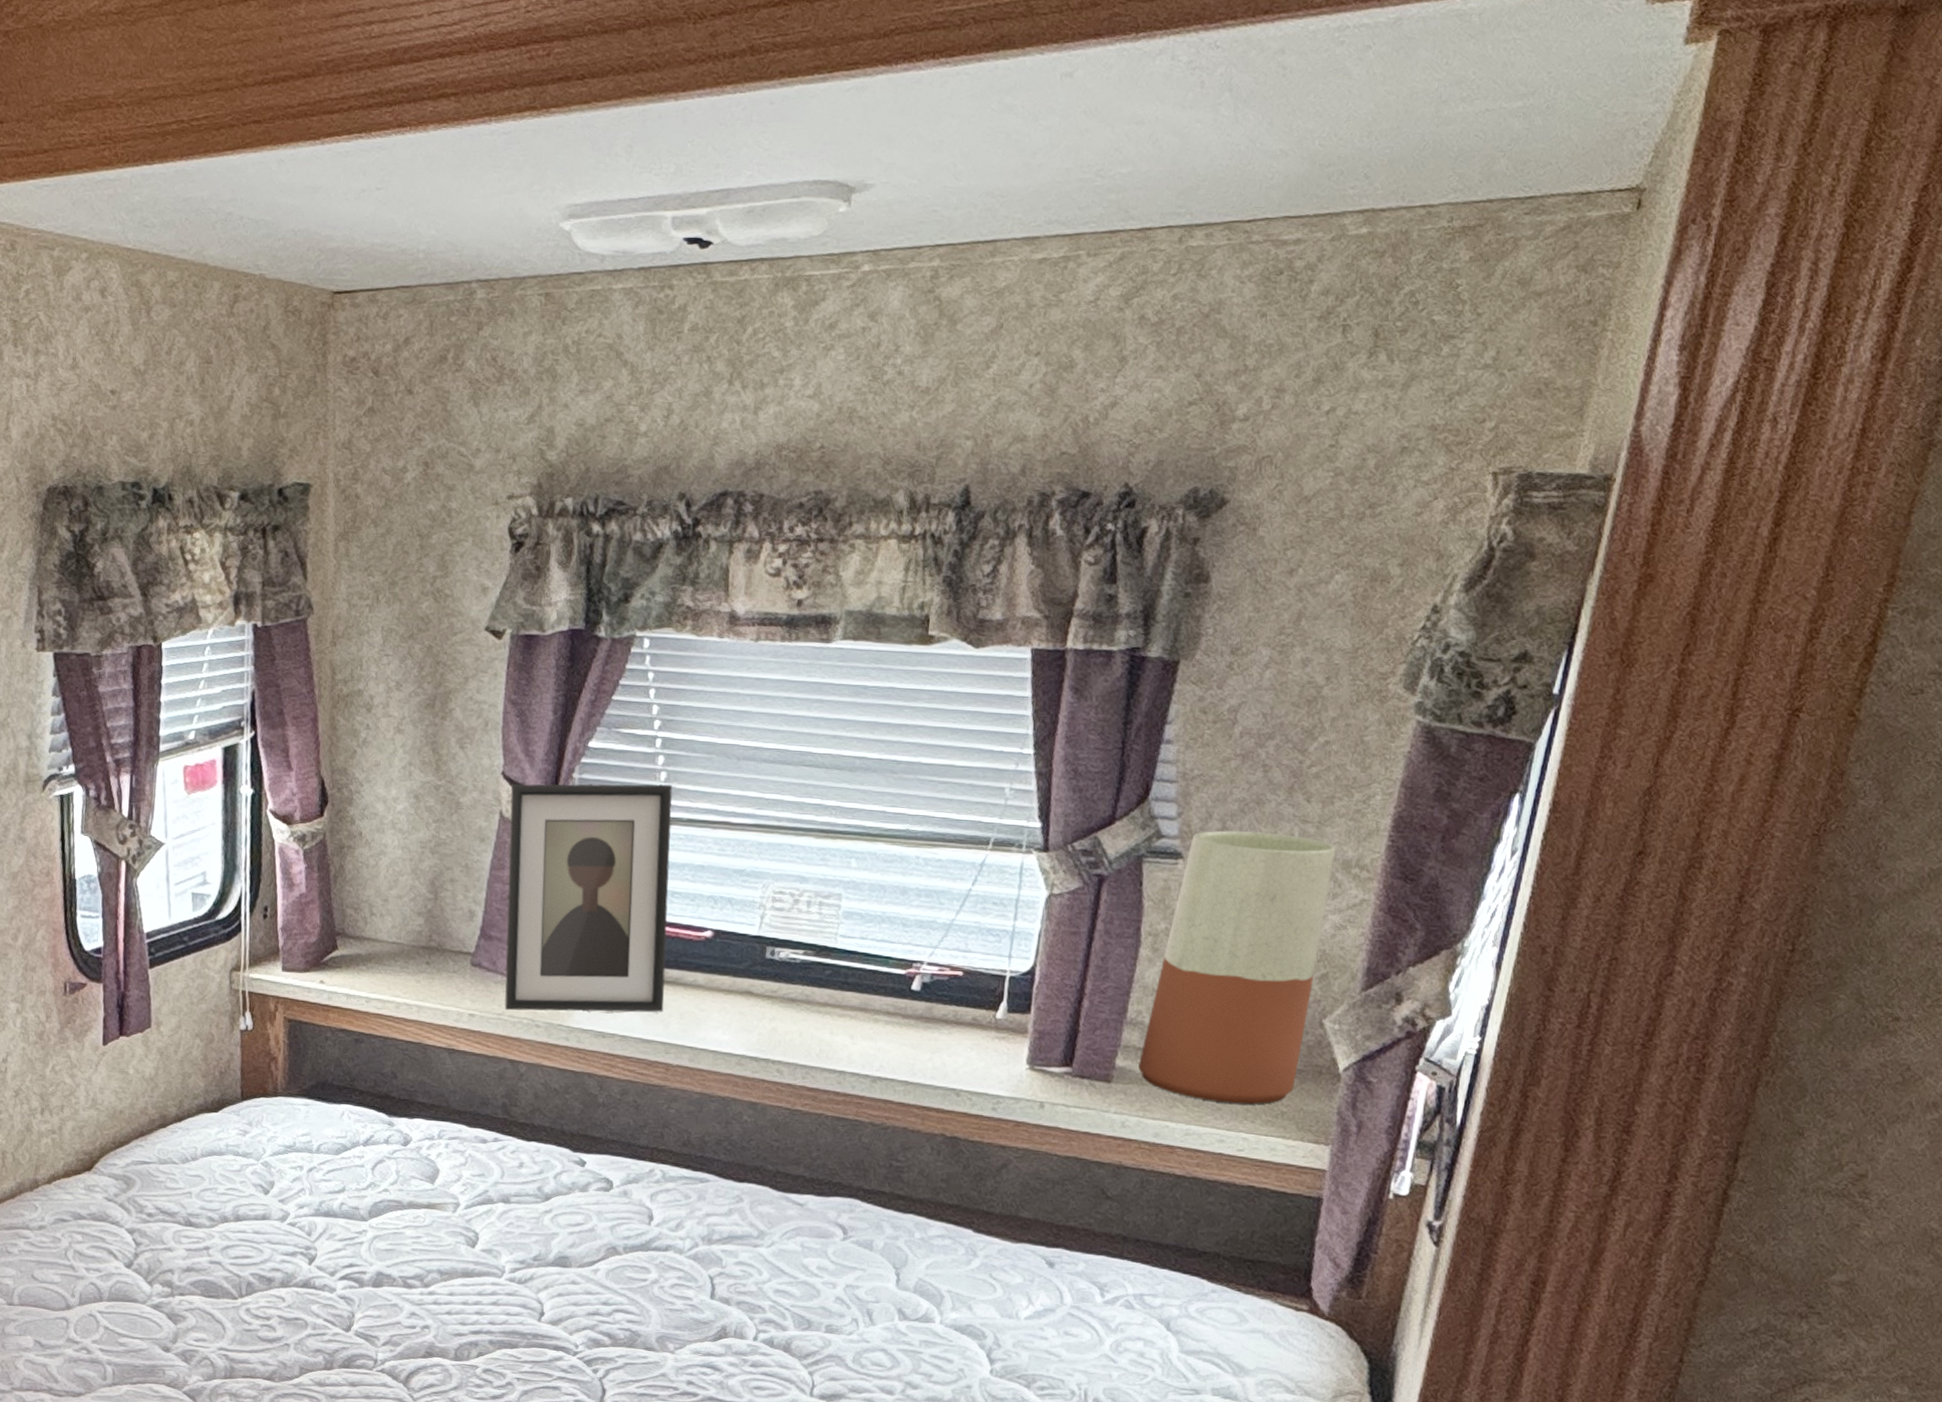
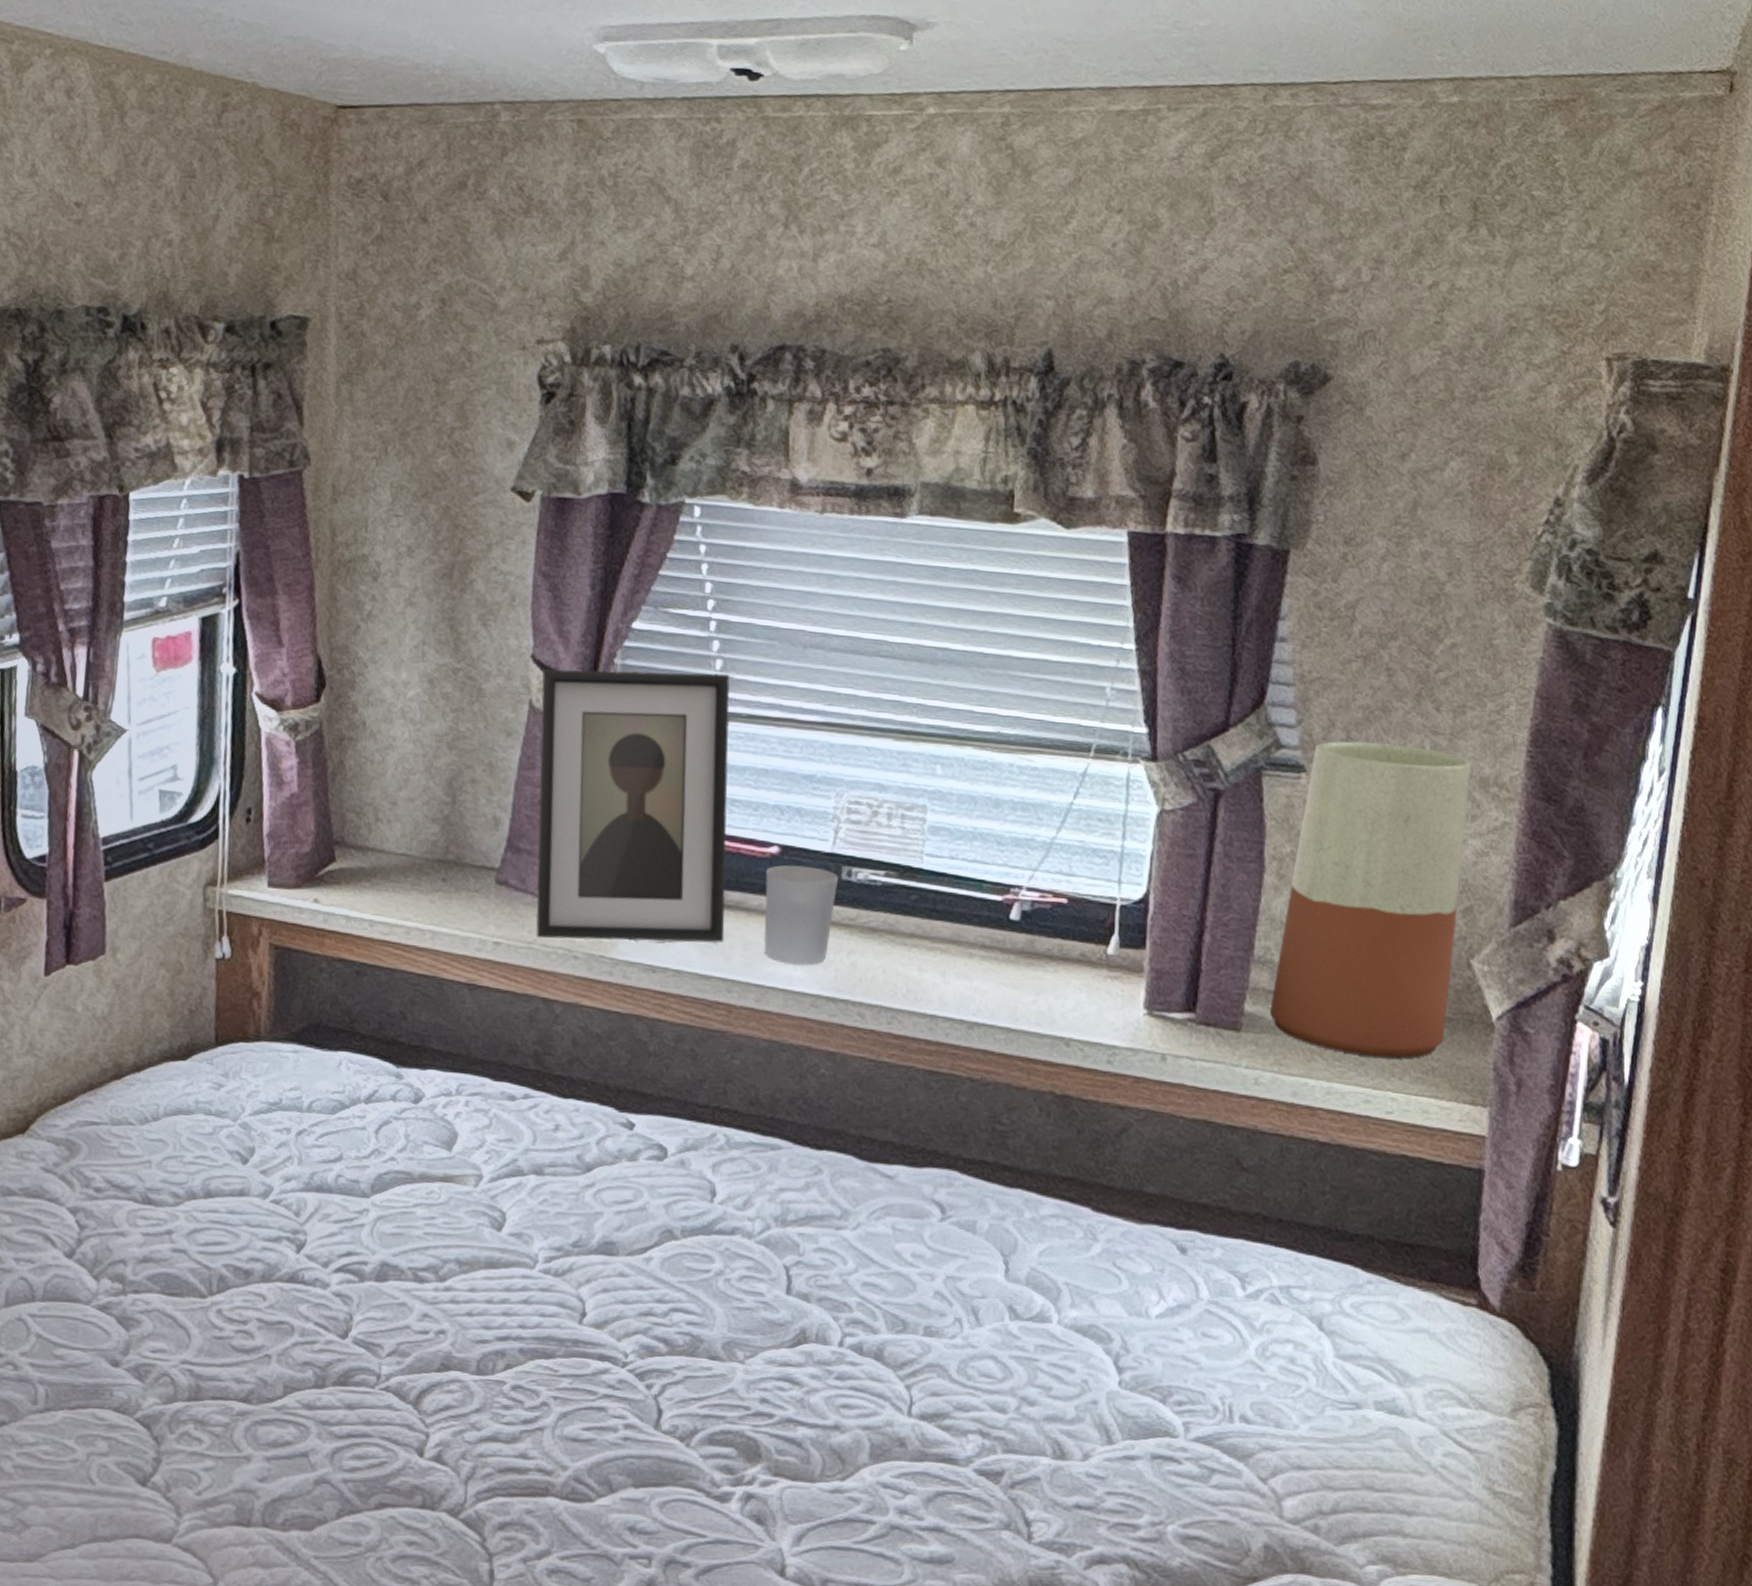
candle holder: none [697,946,764,1032] -> present [764,864,839,967]

